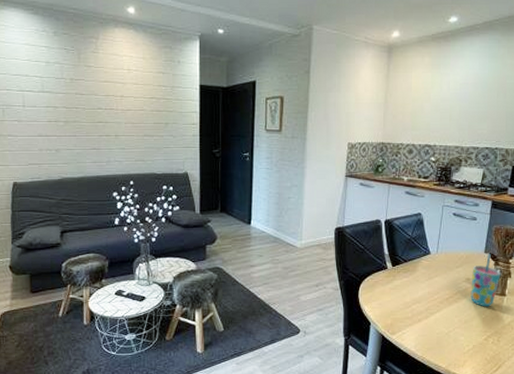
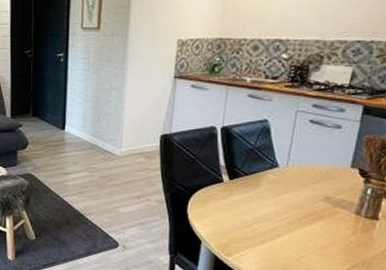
cup: present [470,253,501,307] -> none [330,168,373,232]

